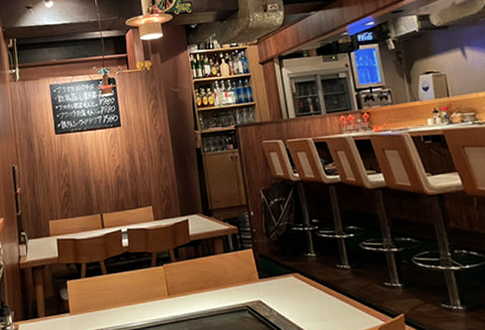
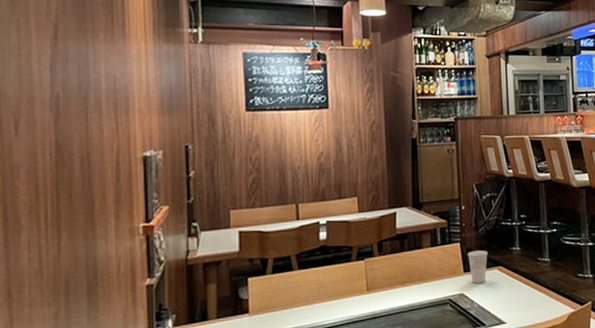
cup: none [260,257,283,291] -> present [467,250,489,284]

